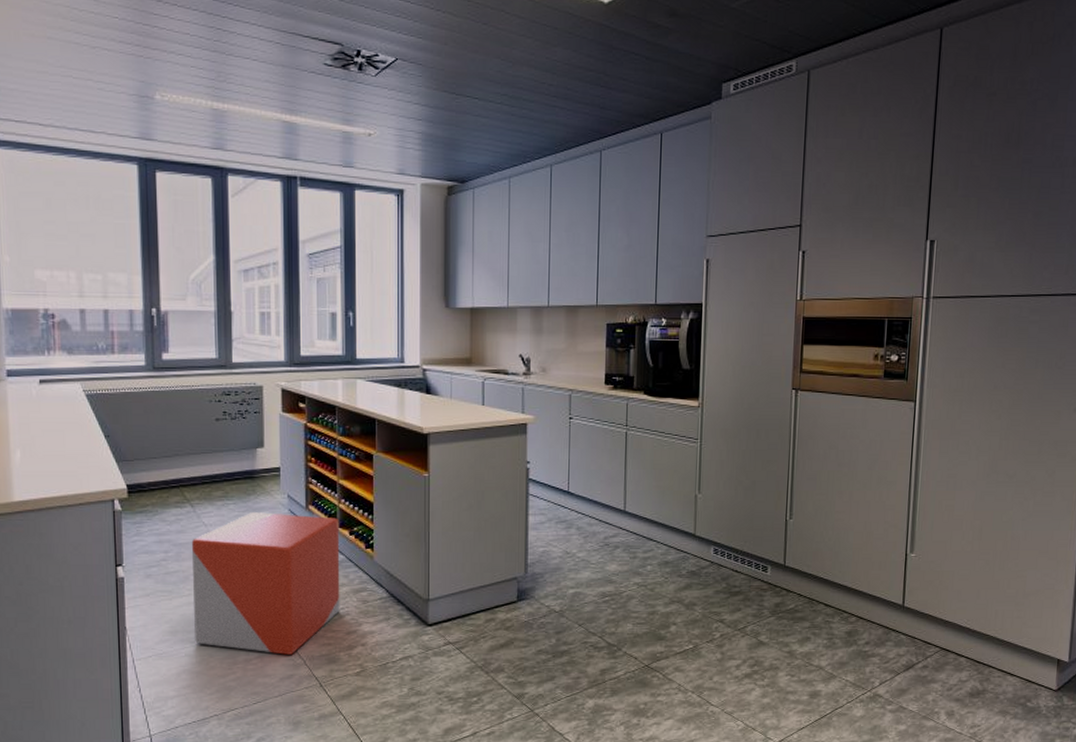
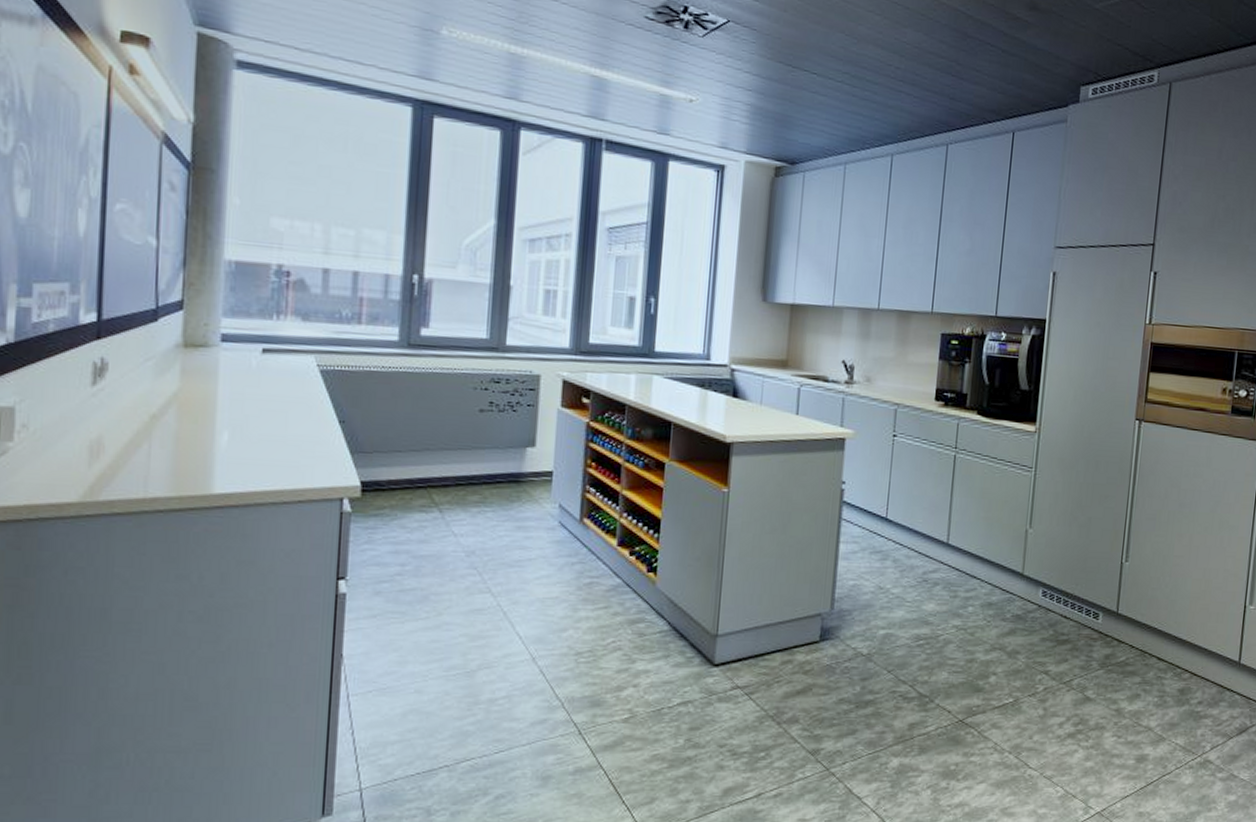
stool: present [191,512,340,655] -> none [429,523,619,695]

